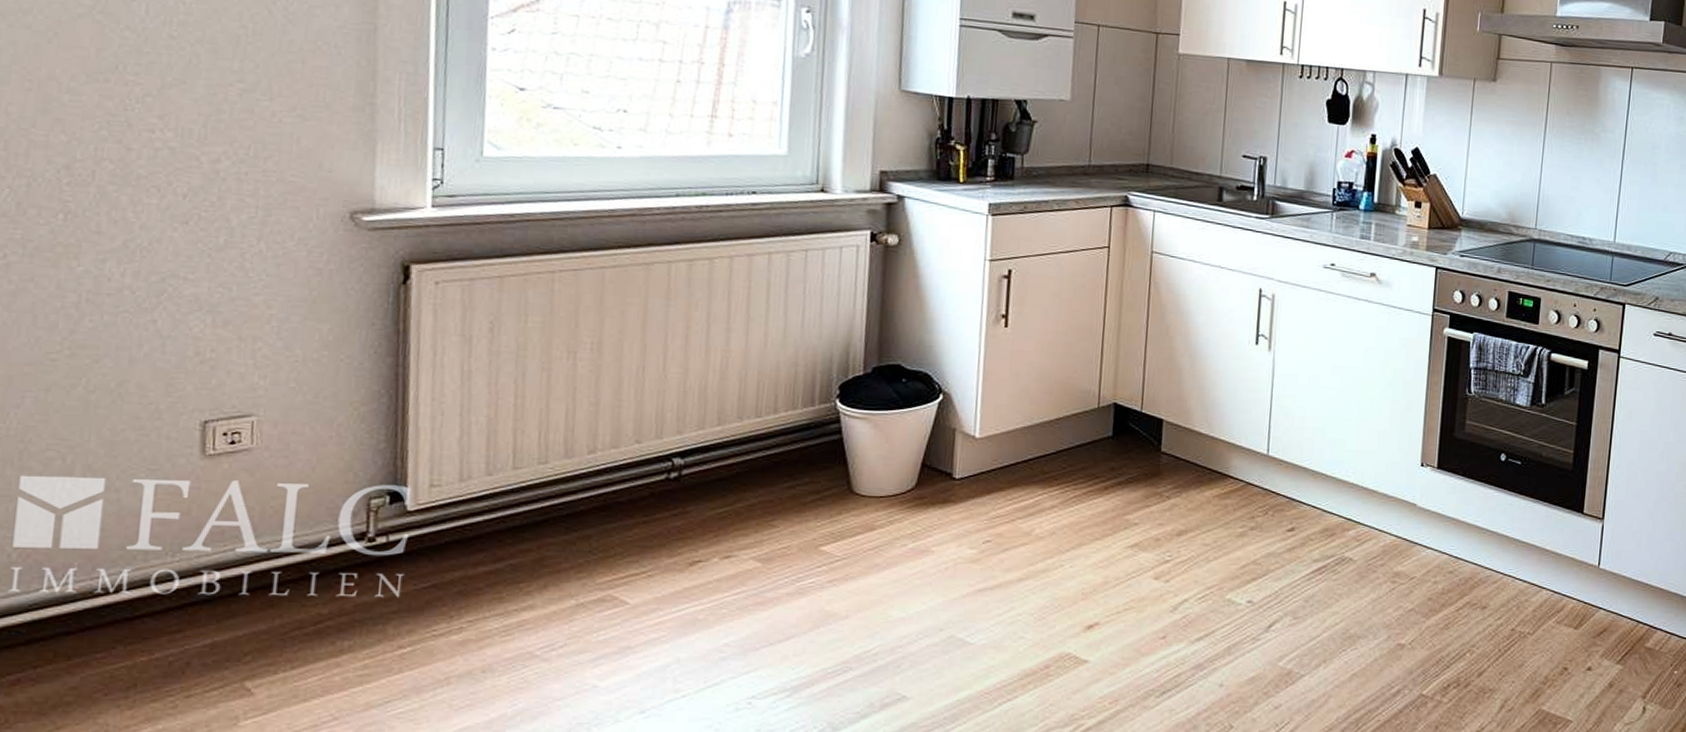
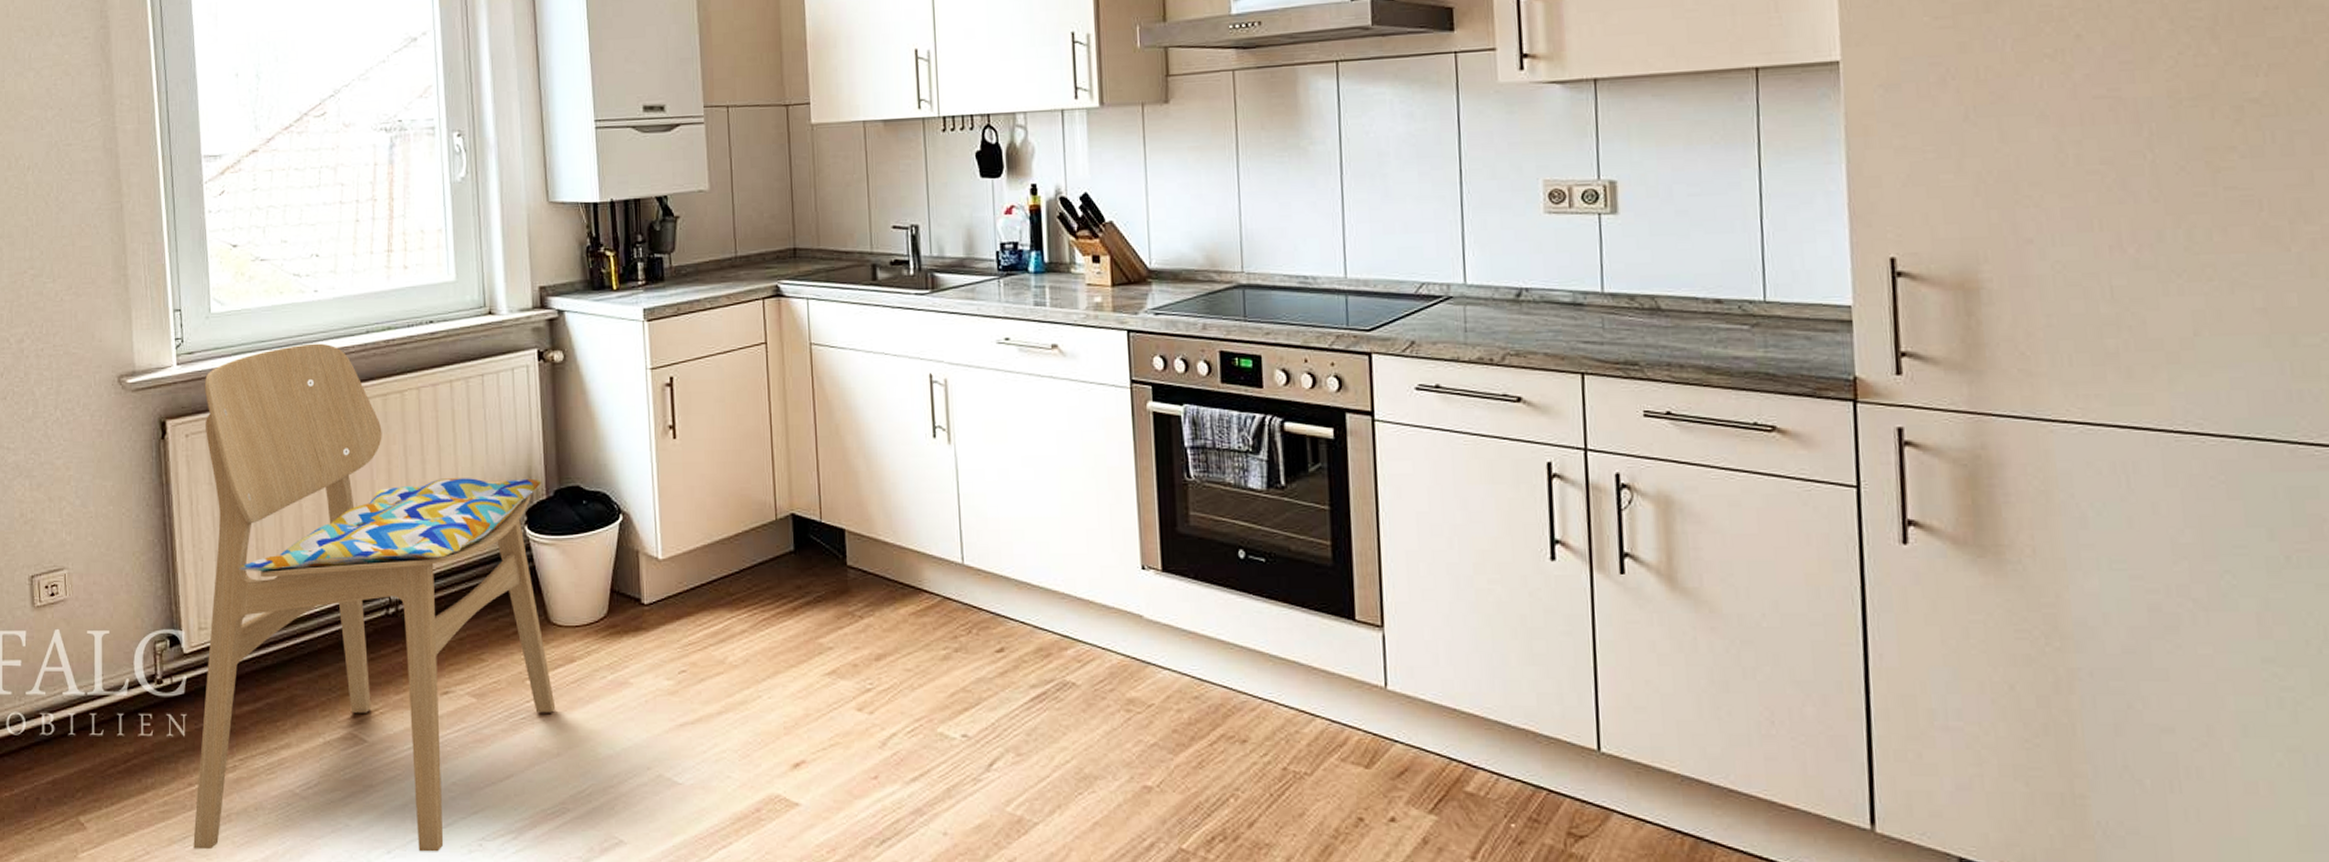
dining chair: none [397,200,860,714] -> present [193,343,556,852]

